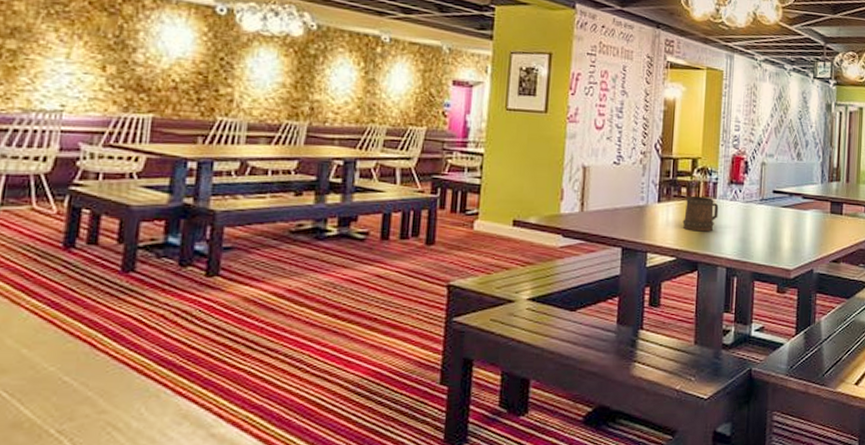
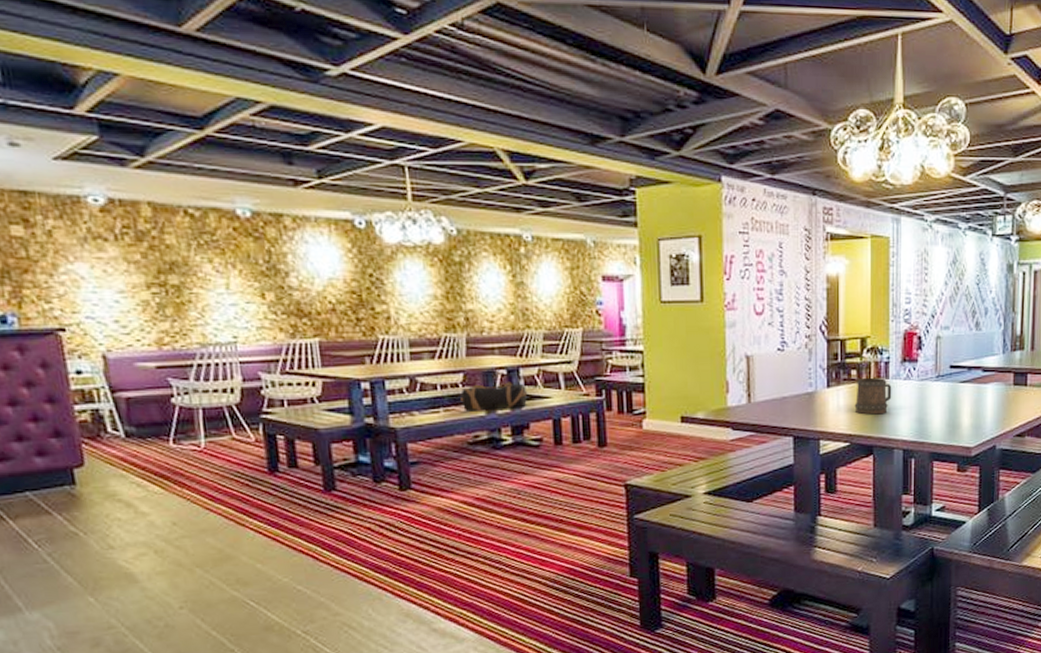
duffel bag: none [289,172,362,201] -> present [459,382,528,412]

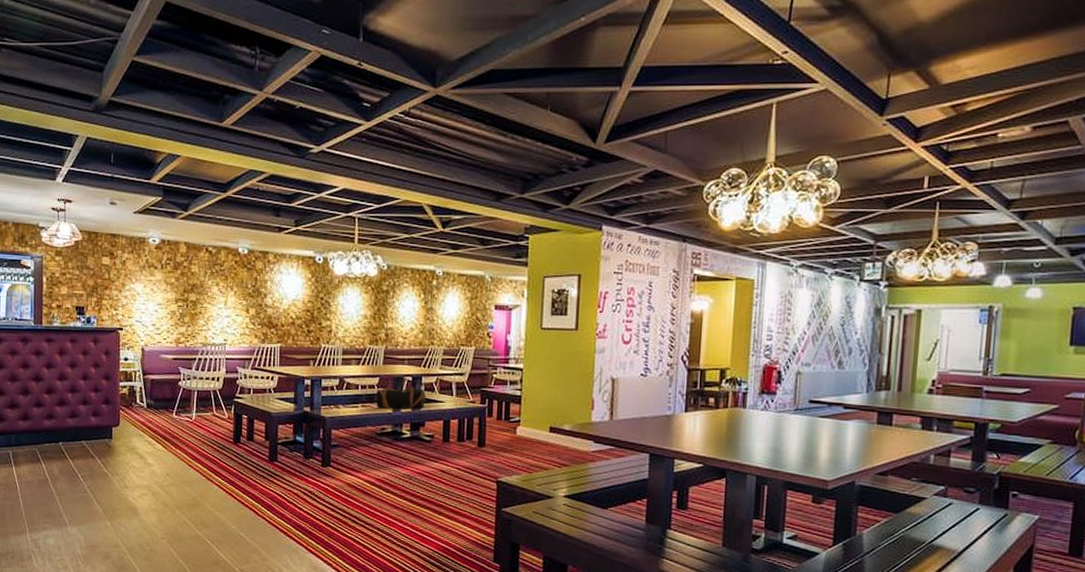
beer mug: present [854,377,892,415] -> none [710,405,749,441]

